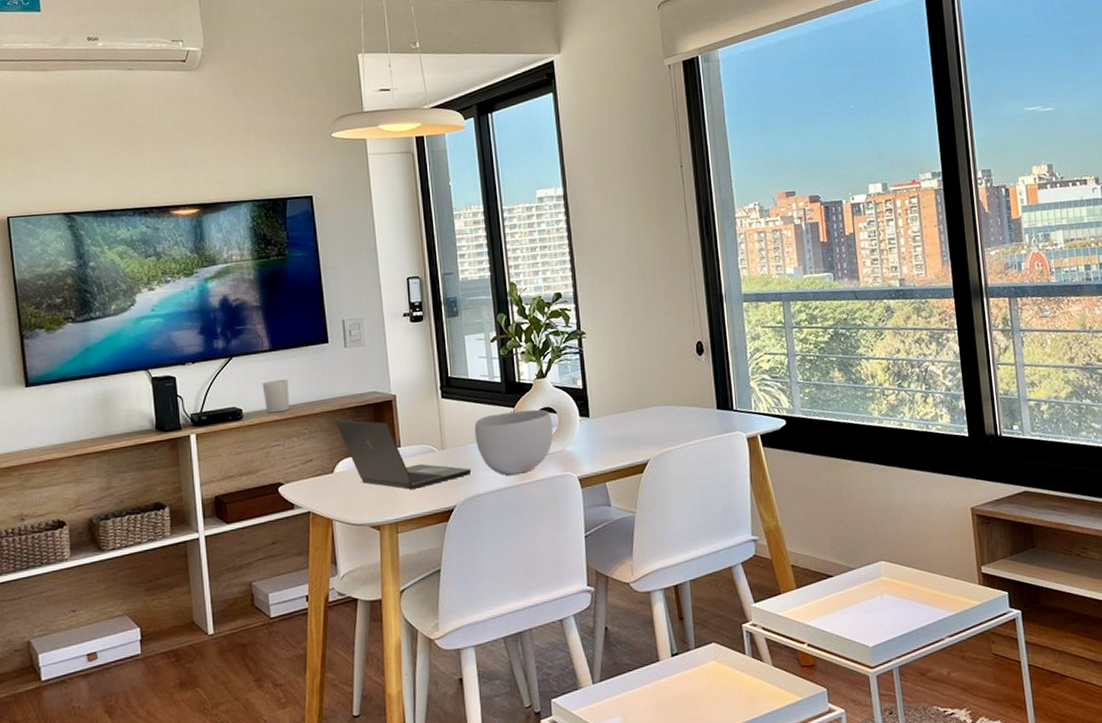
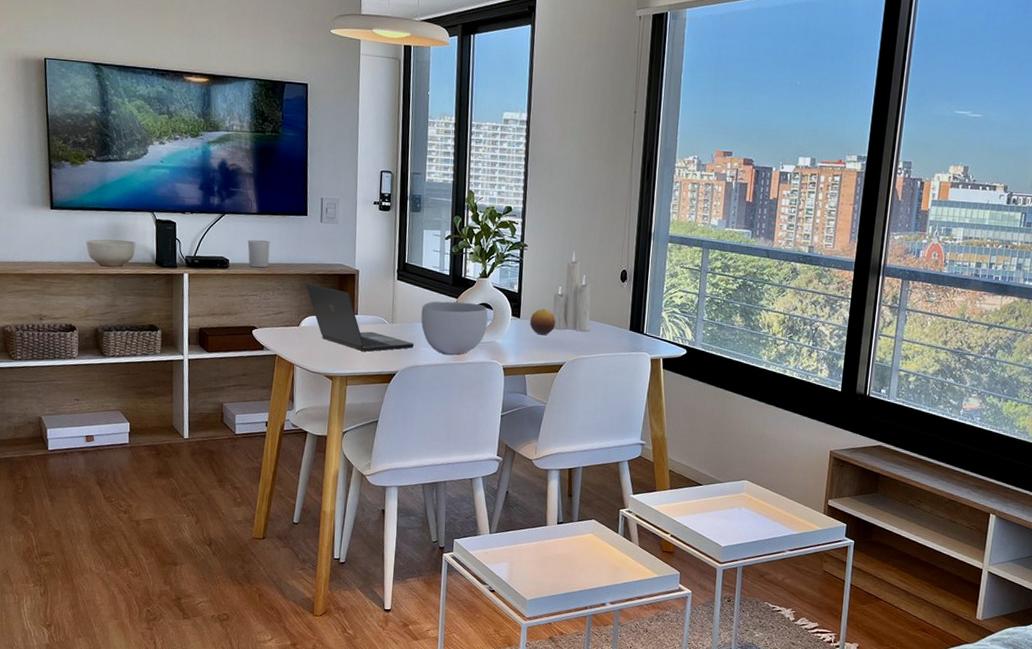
bowl: none [70,407,131,444] -> present [85,239,136,267]
fruit: none [601,402,632,433] -> present [530,309,556,335]
candle: none [624,330,673,424] -> present [552,251,591,332]

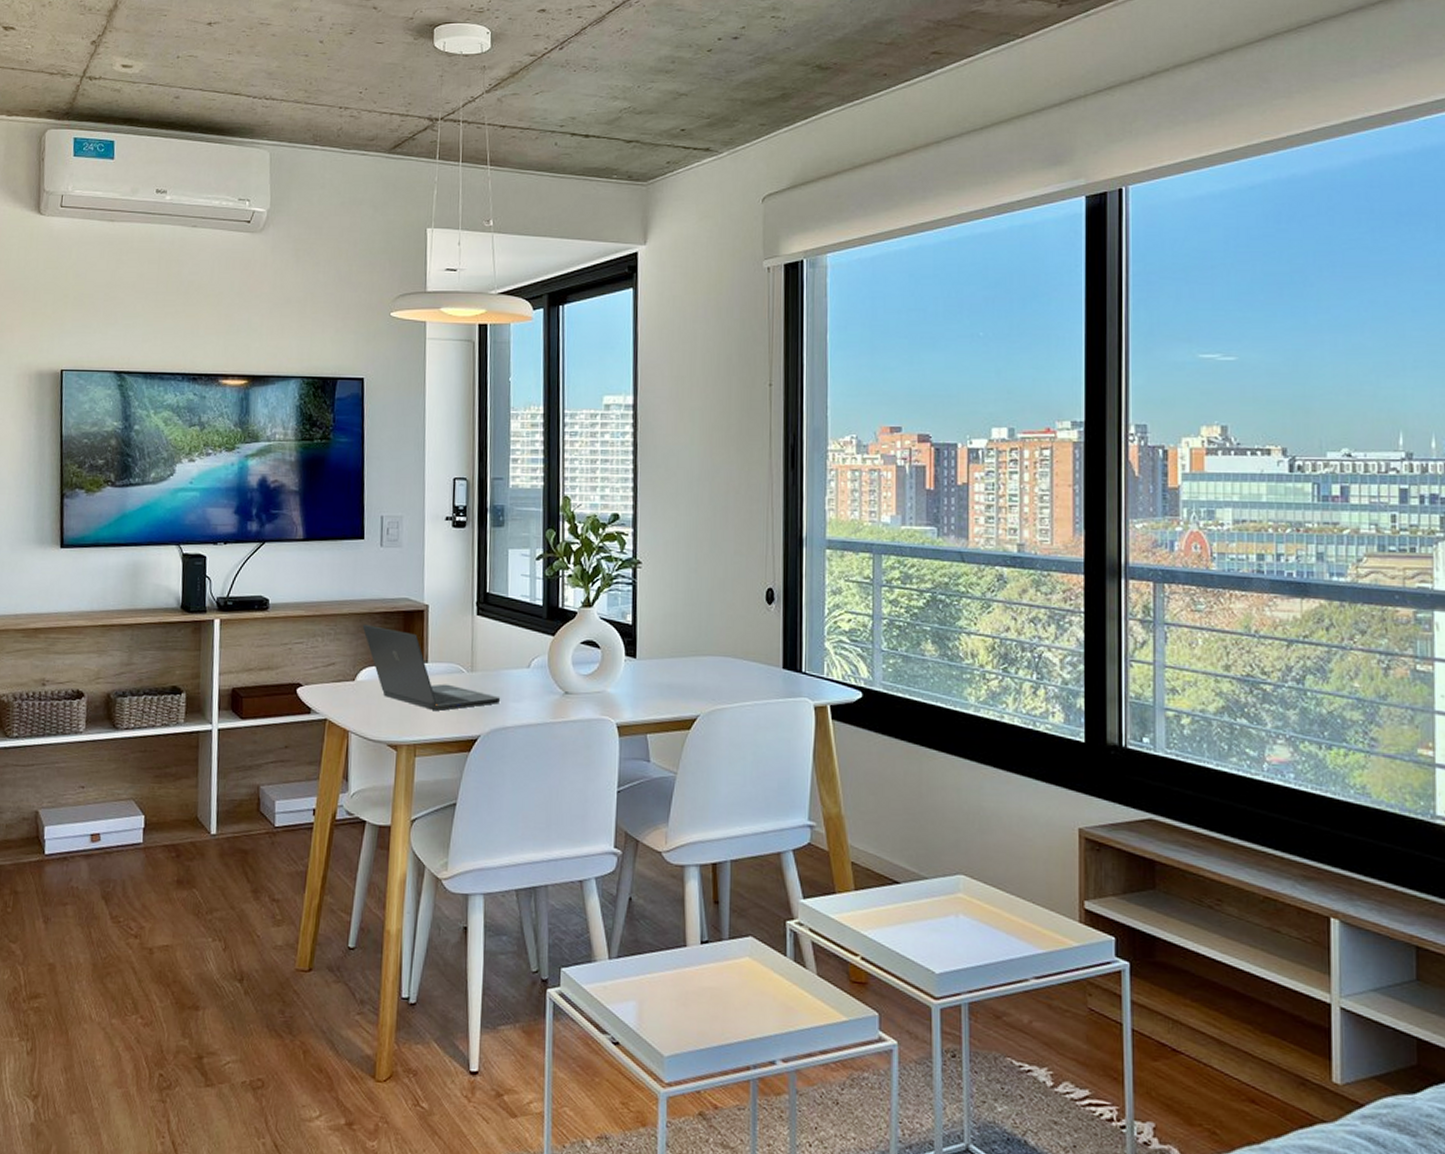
bowl: present [85,239,136,267] -> none [99,581,159,616]
candle holder: present [247,239,270,268] -> none [291,572,319,608]
bowl: present [421,301,488,355] -> none [508,640,595,711]
fruit: present [530,309,556,335] -> none [649,645,684,680]
candle: present [552,251,591,332] -> none [678,566,731,674]

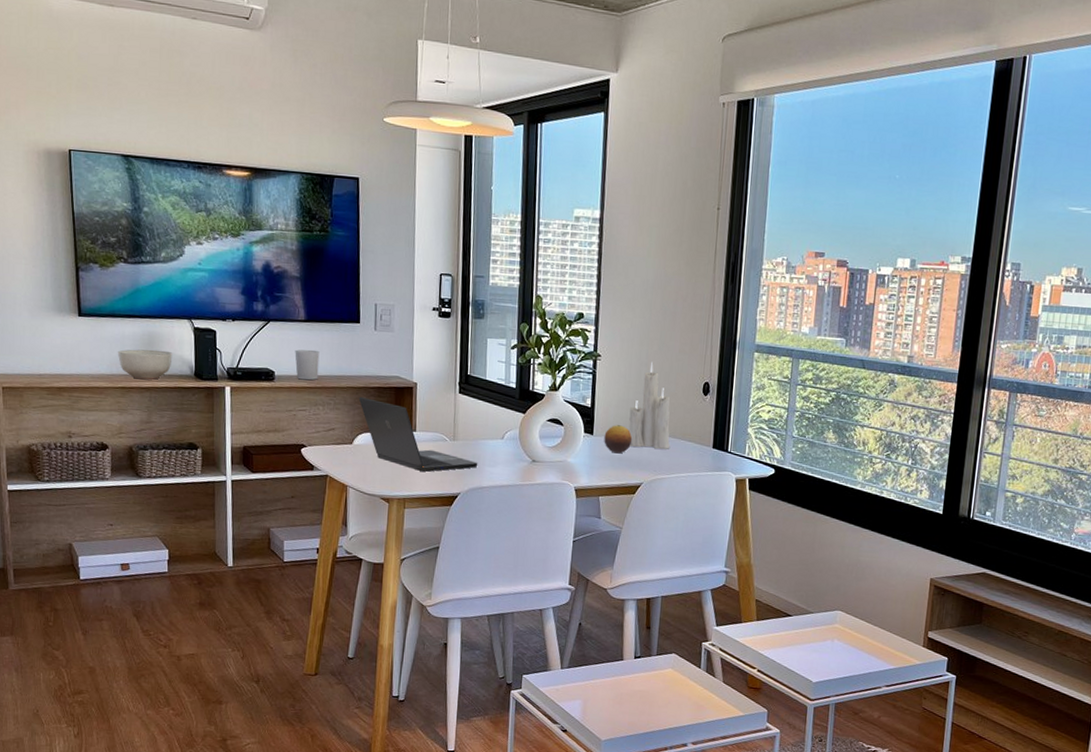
bowl: none [99,581,159,616] -> present [117,349,173,380]
candle holder: none [291,572,319,608] -> present [295,349,320,381]
fruit: none [649,645,684,680] -> present [604,425,633,454]
candle: none [678,566,731,674] -> present [628,361,671,450]

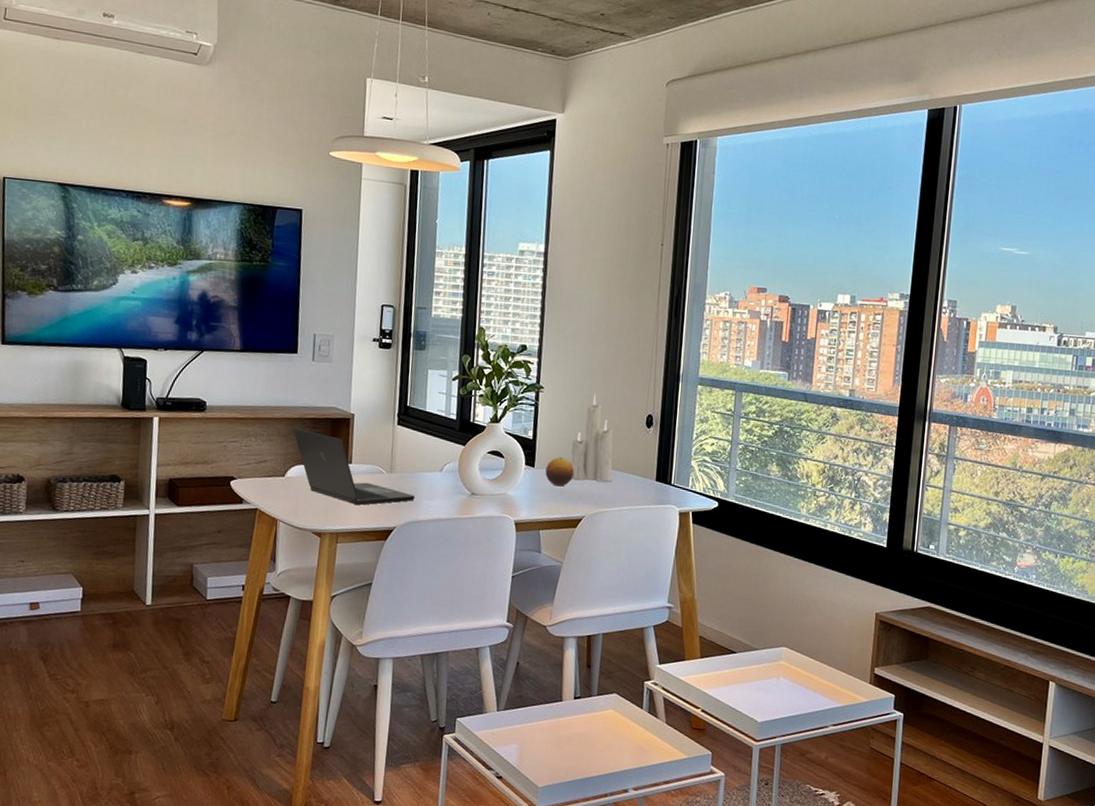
bowl: present [117,349,173,380] -> none [40,378,100,410]
candle holder: present [295,349,320,381] -> none [228,379,254,411]

